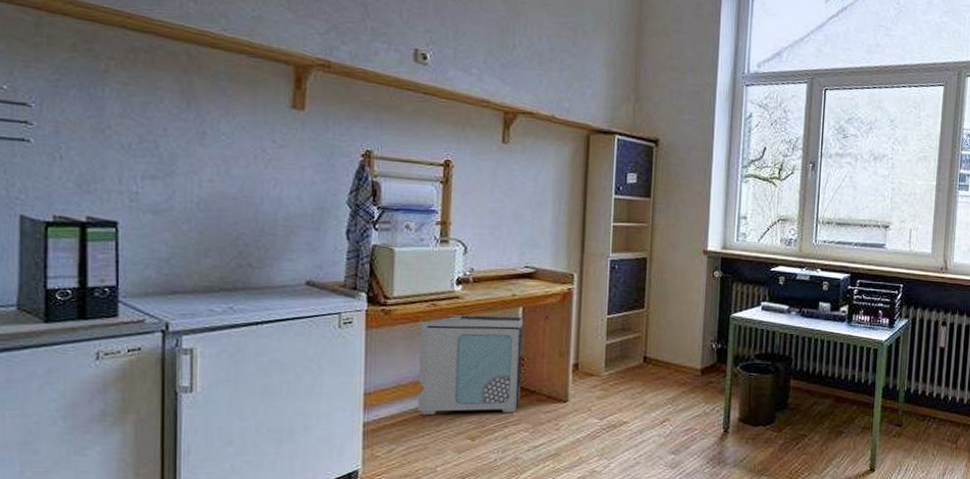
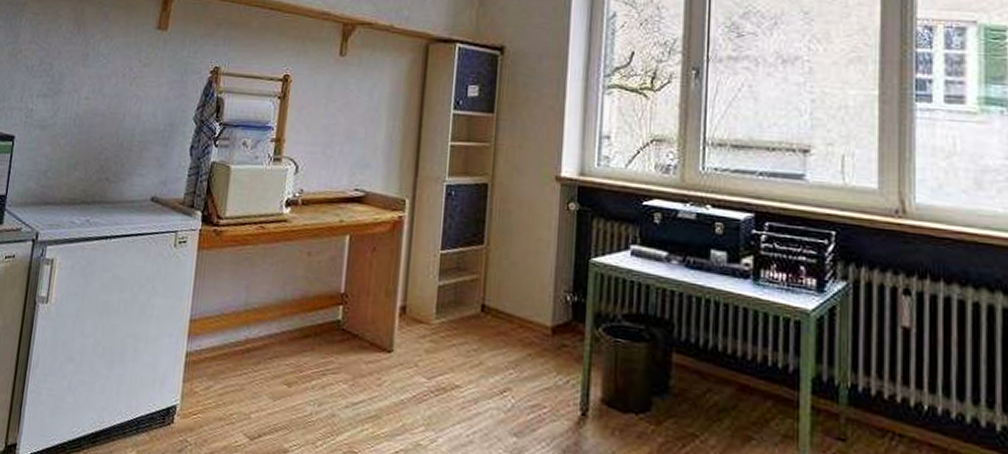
air purifier: present [417,315,524,414] -> none [237,239,350,359]

